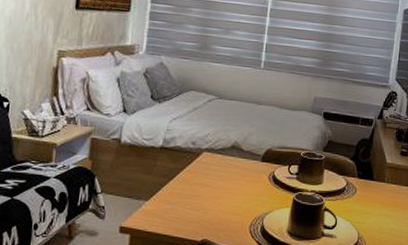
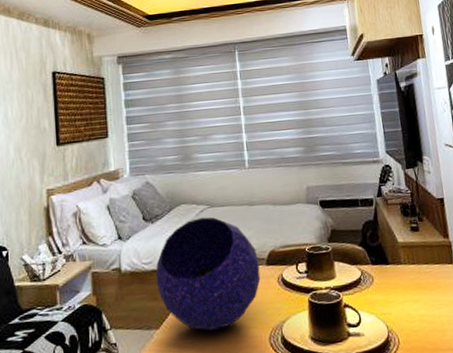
decorative orb: none [153,106,255,210] -> present [155,217,261,331]

